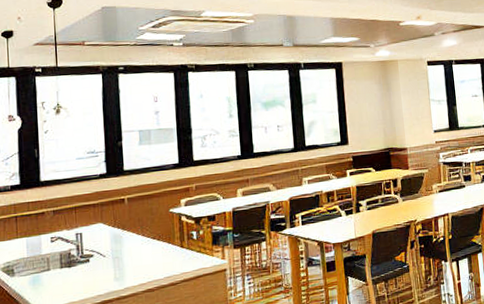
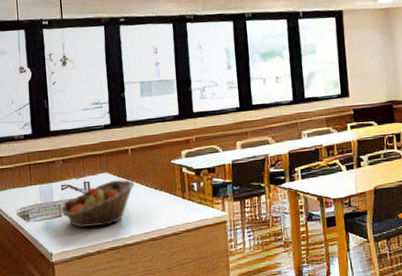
fruit basket: none [49,230,131,281] -> present [61,180,135,227]

